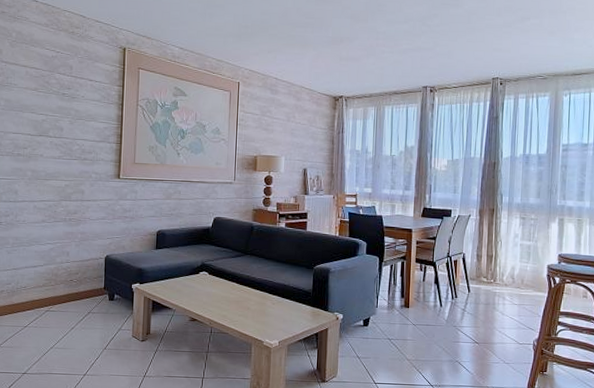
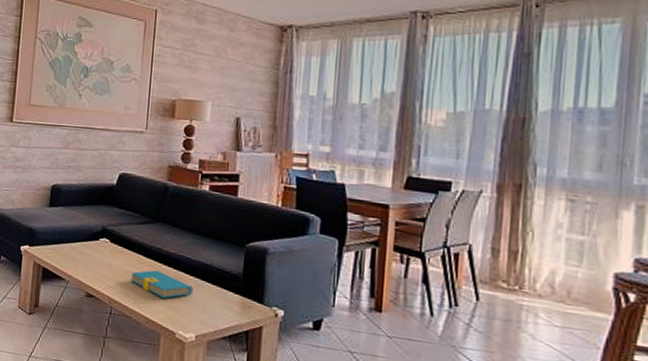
book: none [226,293,276,315] -> present [131,270,193,298]

